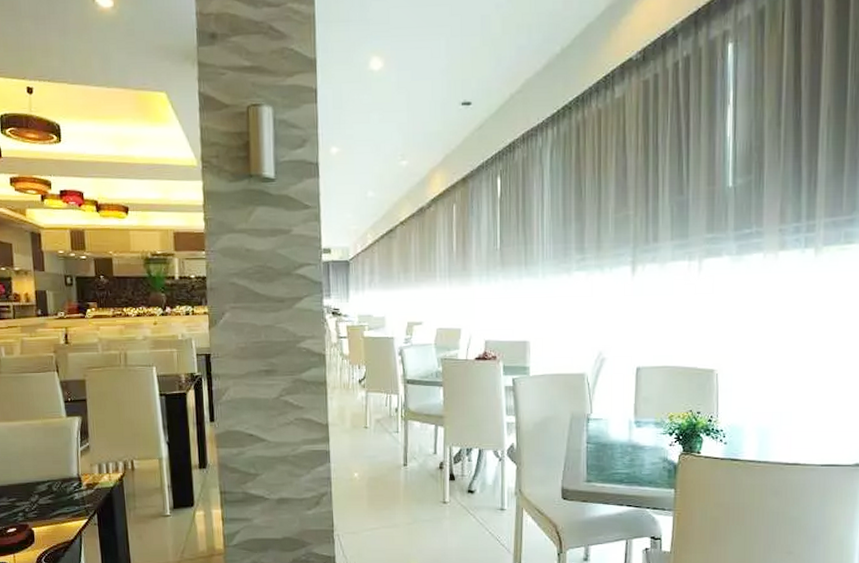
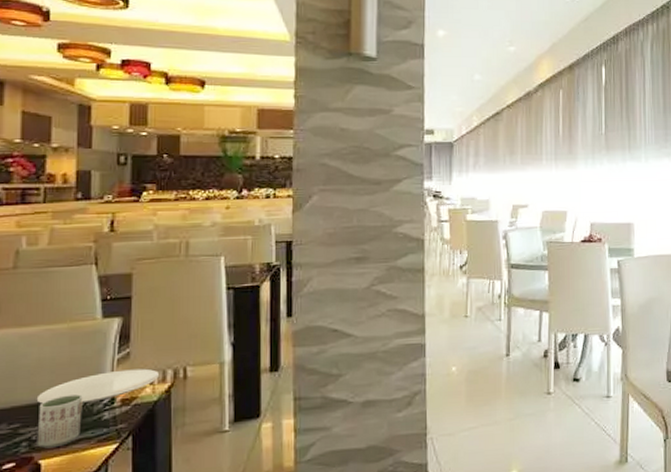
plate: none [25,460,113,486] -> present [36,368,159,404]
cup: none [28,478,59,519] -> present [37,394,83,449]

